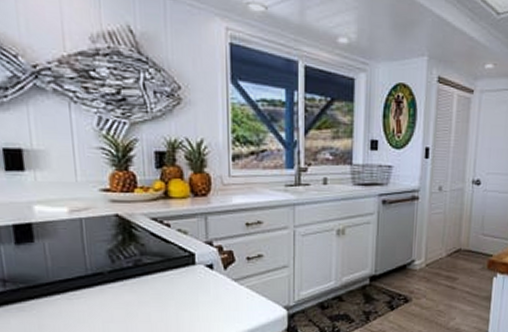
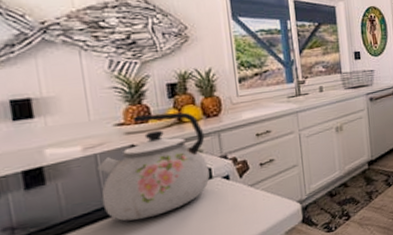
kettle: none [82,183,193,295] -> present [97,112,210,221]

